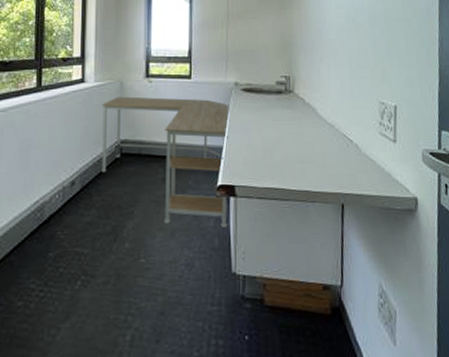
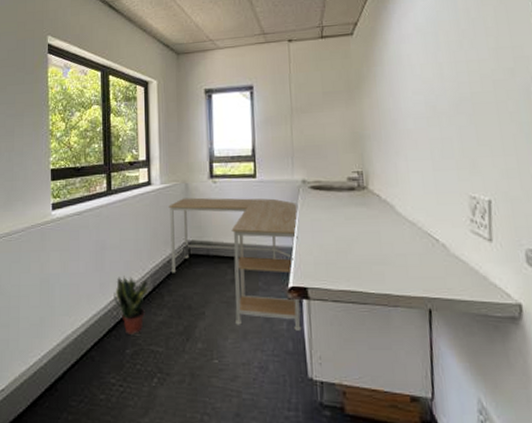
potted plant: none [38,175,76,237] -> present [114,275,148,334]

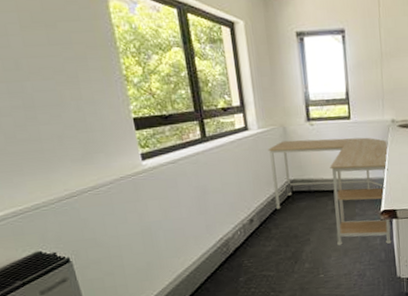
potted plant: present [114,275,148,334] -> none [221,216,256,265]

